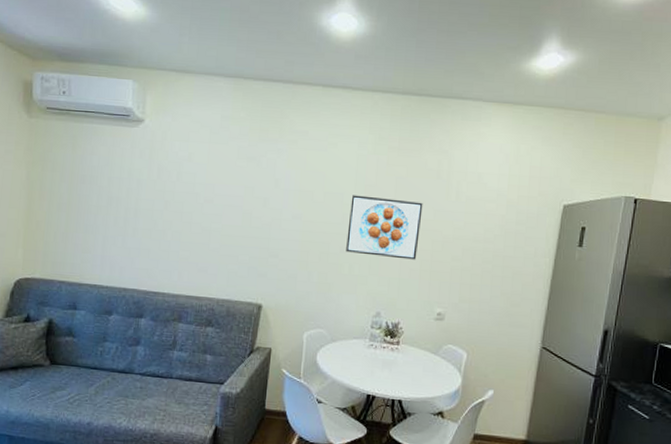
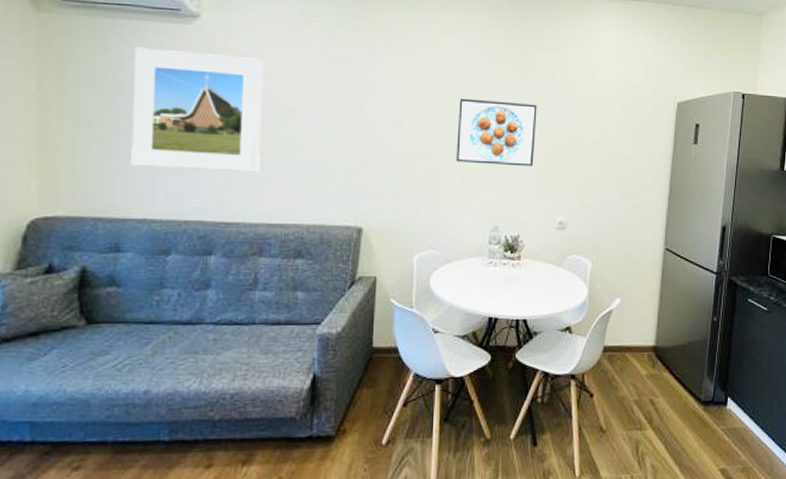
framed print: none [87,146,191,252] -> present [131,47,265,173]

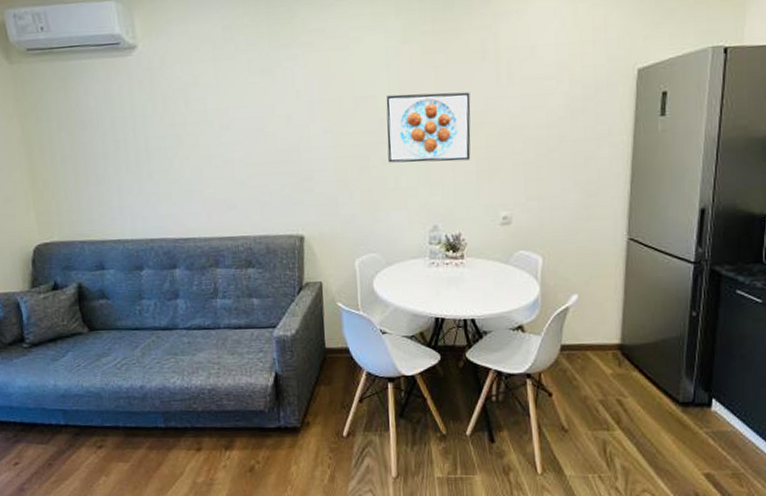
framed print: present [131,47,265,173] -> none [88,80,206,194]

